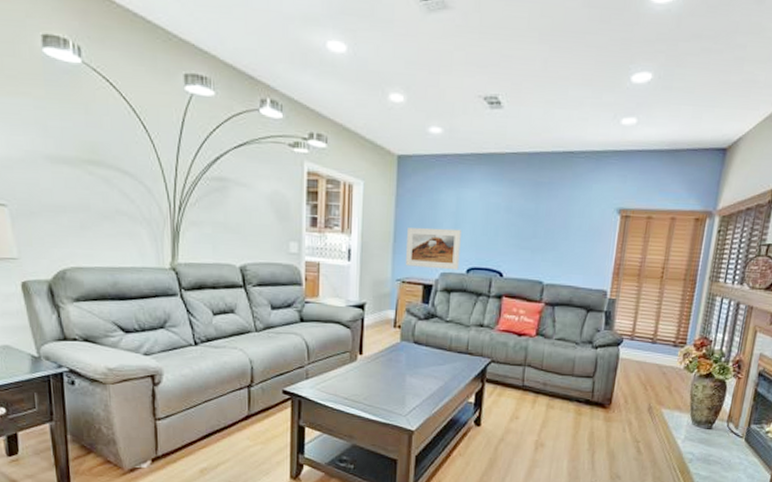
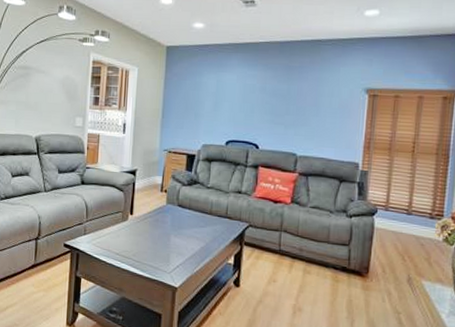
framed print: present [406,227,461,270] -> none [172,105,221,142]

